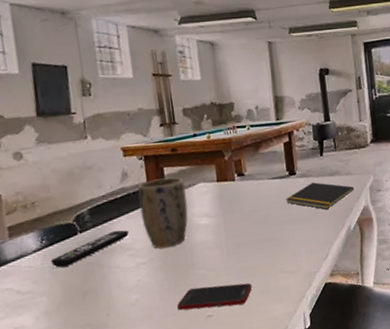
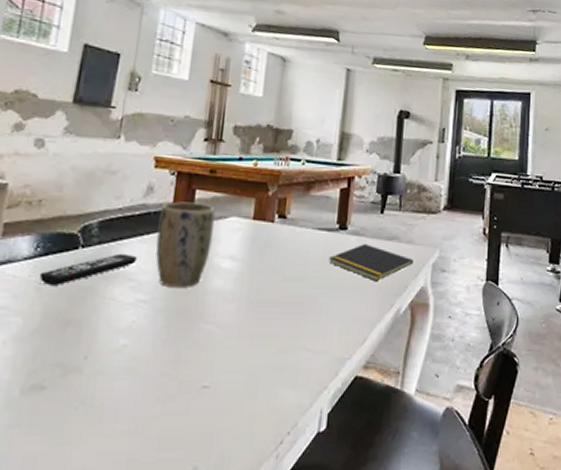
cell phone: present [177,283,252,311] -> none [169,346,265,380]

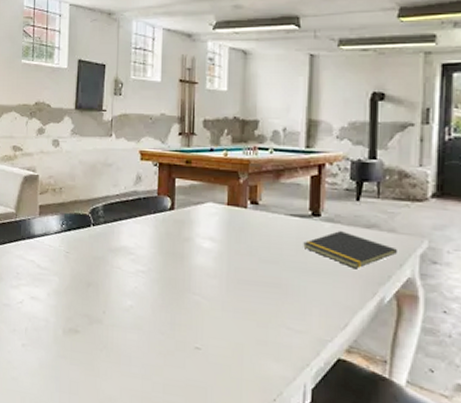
remote control: present [39,253,137,285] -> none [66,231,134,255]
plant pot: present [155,201,216,287] -> none [147,189,193,263]

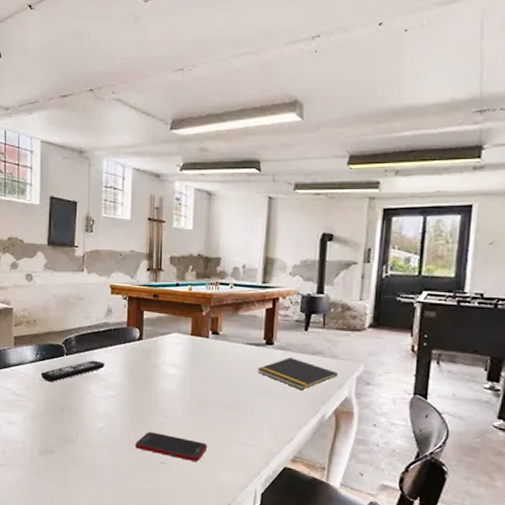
remote control: none [66,231,134,255] -> present [41,360,105,382]
cell phone: none [167,312,247,348] -> present [135,432,207,462]

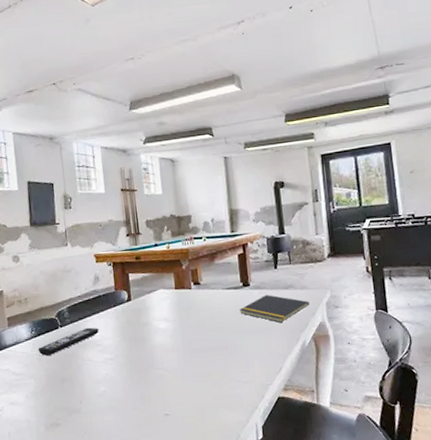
cell phone: present [135,432,207,462] -> none [138,386,206,408]

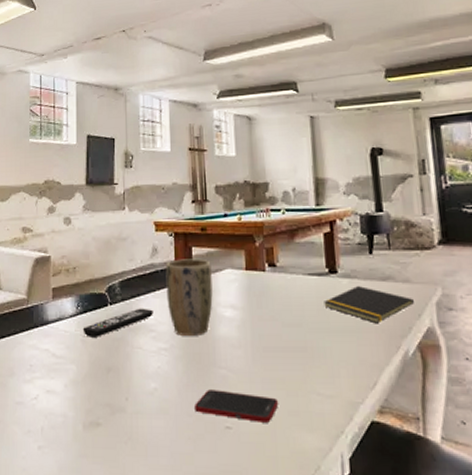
plant pot: none [107,282,149,347] -> present [165,258,213,336]
cell phone: none [138,386,206,408] -> present [195,390,278,423]

